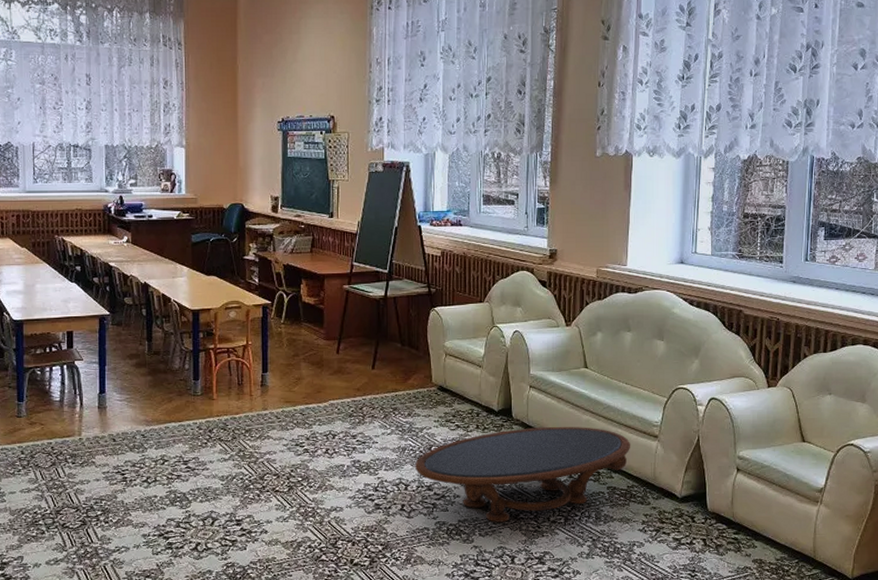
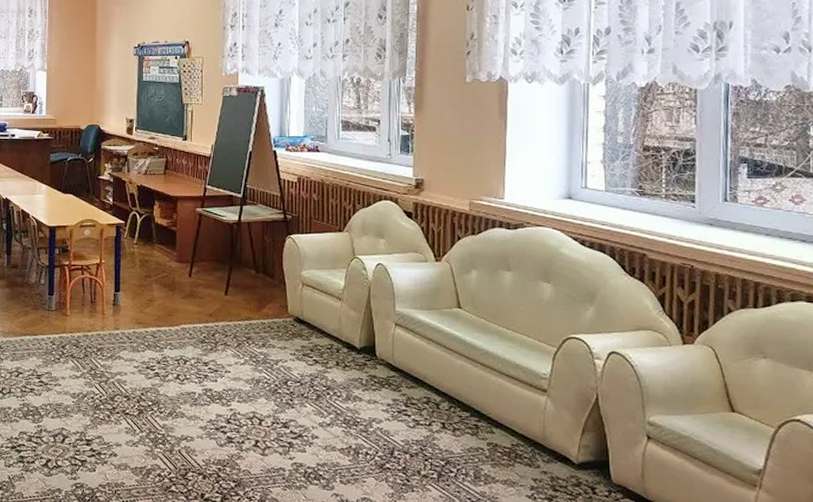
coffee table: present [415,426,631,522] -> none [270,369,515,471]

